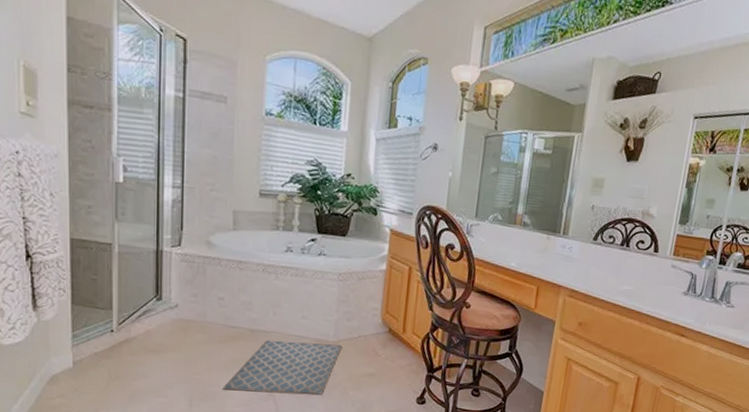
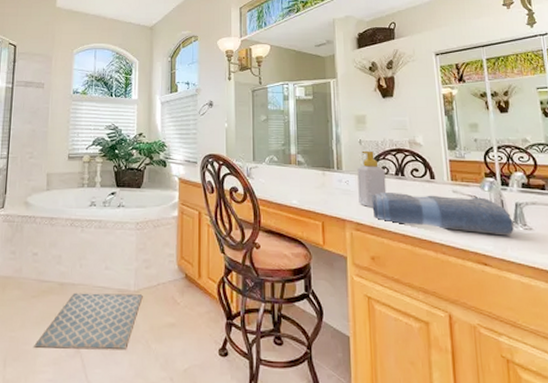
soap bottle: none [578,217,612,275] -> present [357,150,387,207]
towel: none [590,261,719,312] -> present [370,191,514,236]

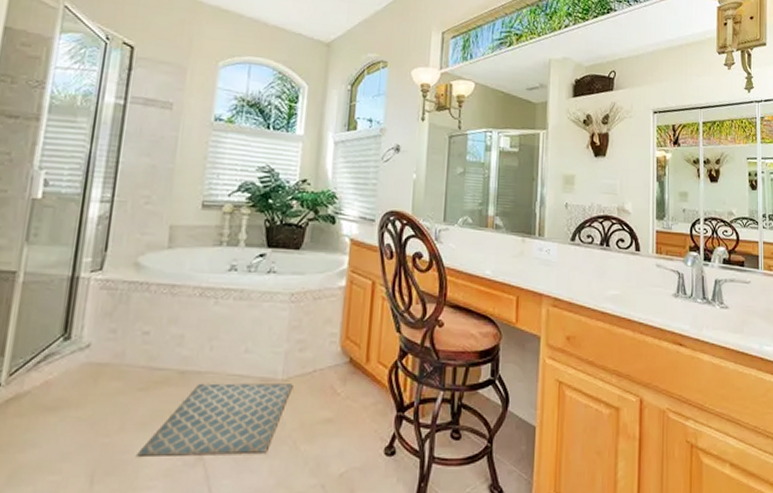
soap bottle: present [357,150,387,207] -> none [559,215,590,280]
towel: present [370,191,514,236] -> none [571,263,711,315]

